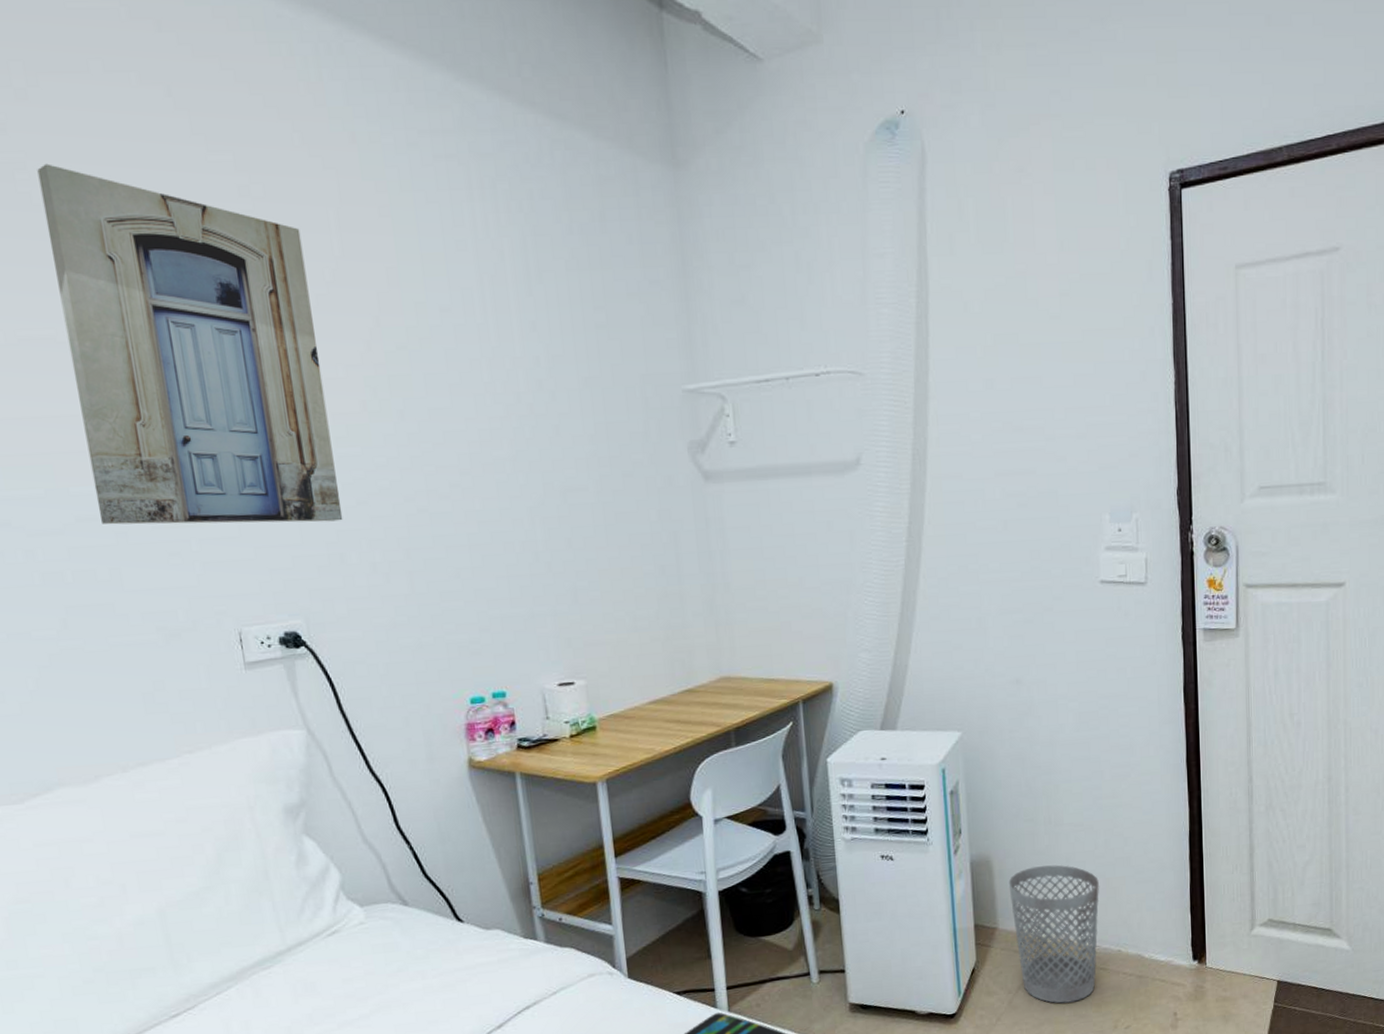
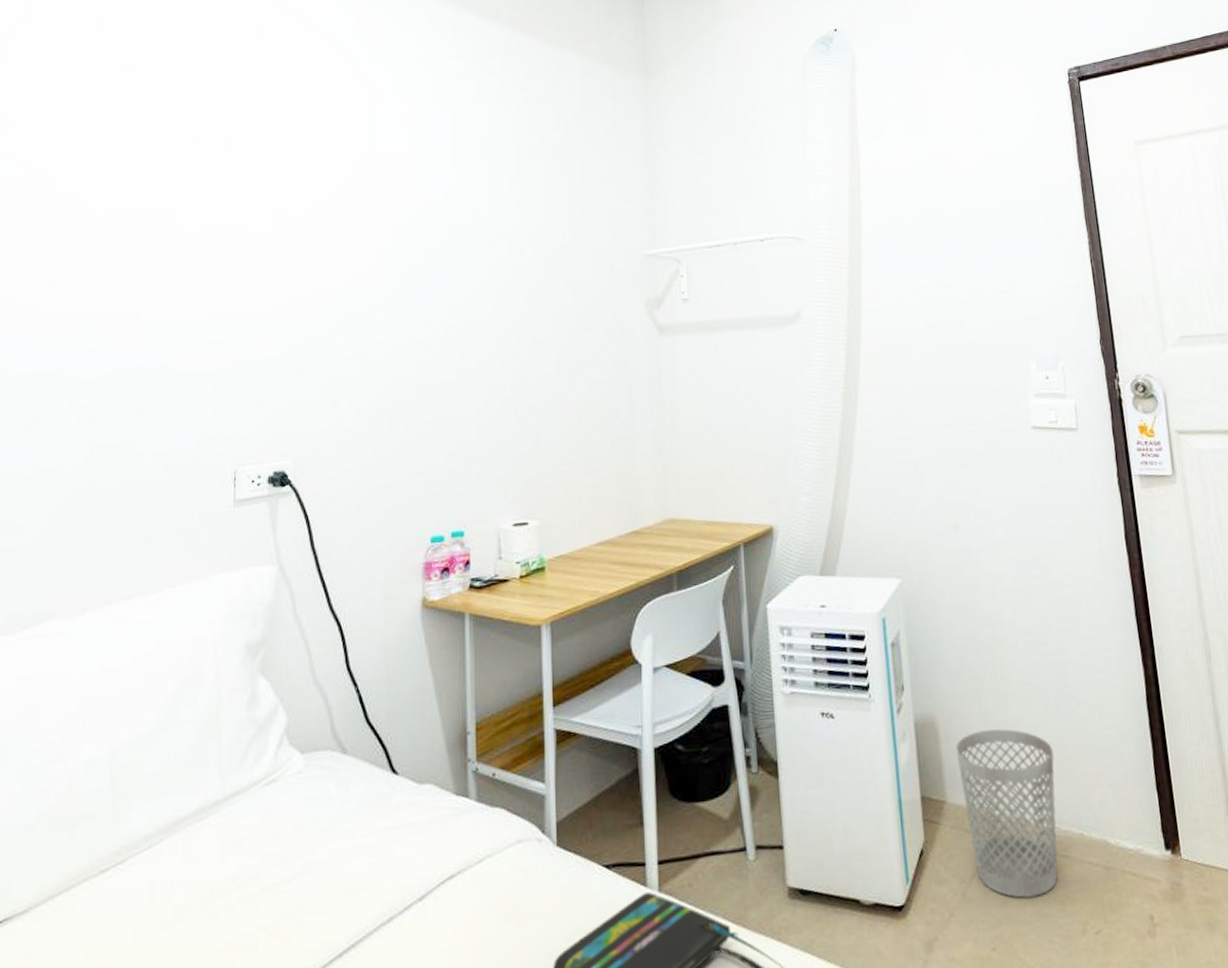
wall art: present [37,163,343,525] -> none [137,89,341,374]

